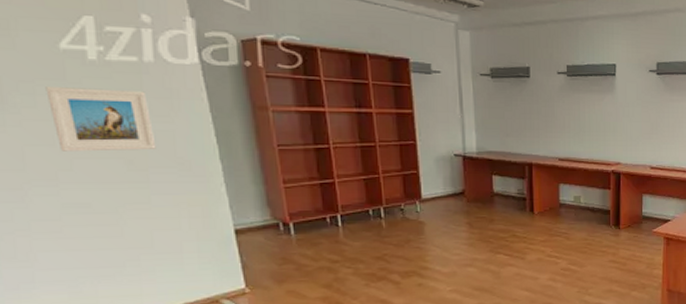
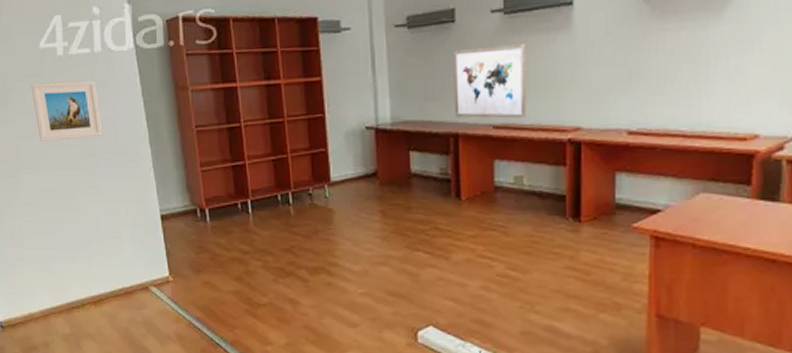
wall art: none [528,99,583,154] -> present [453,44,527,119]

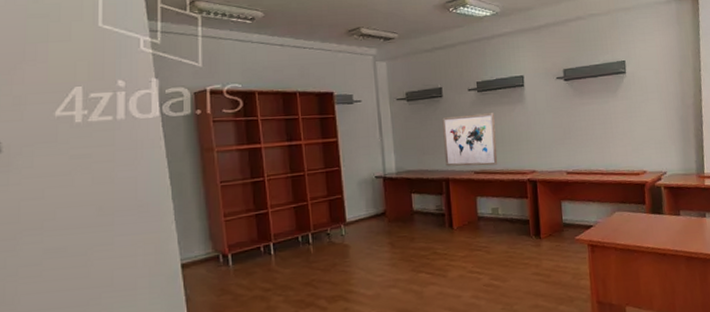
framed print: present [31,81,103,142] -> none [41,145,122,203]

